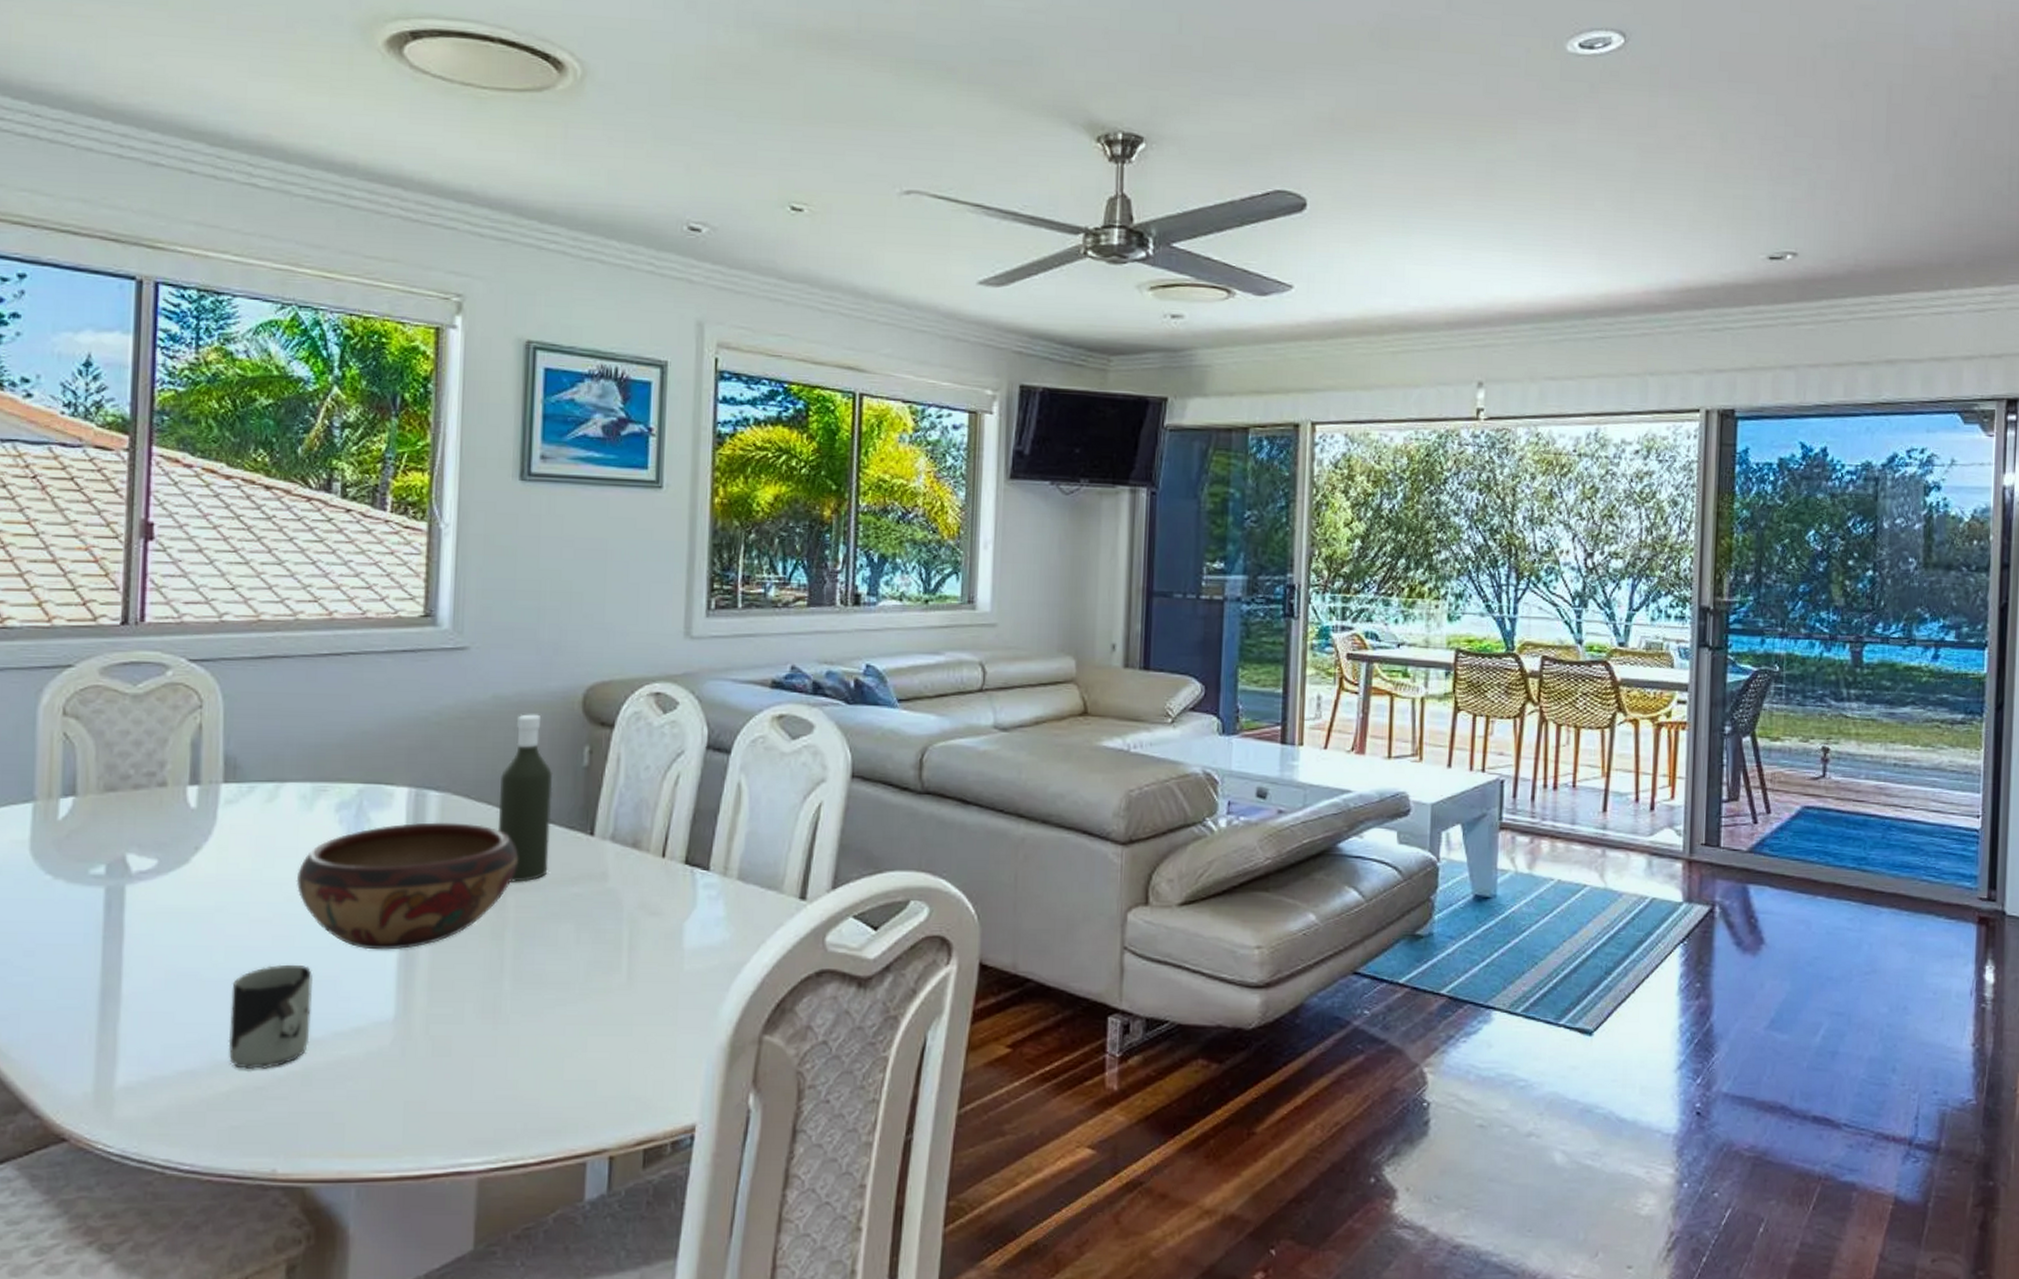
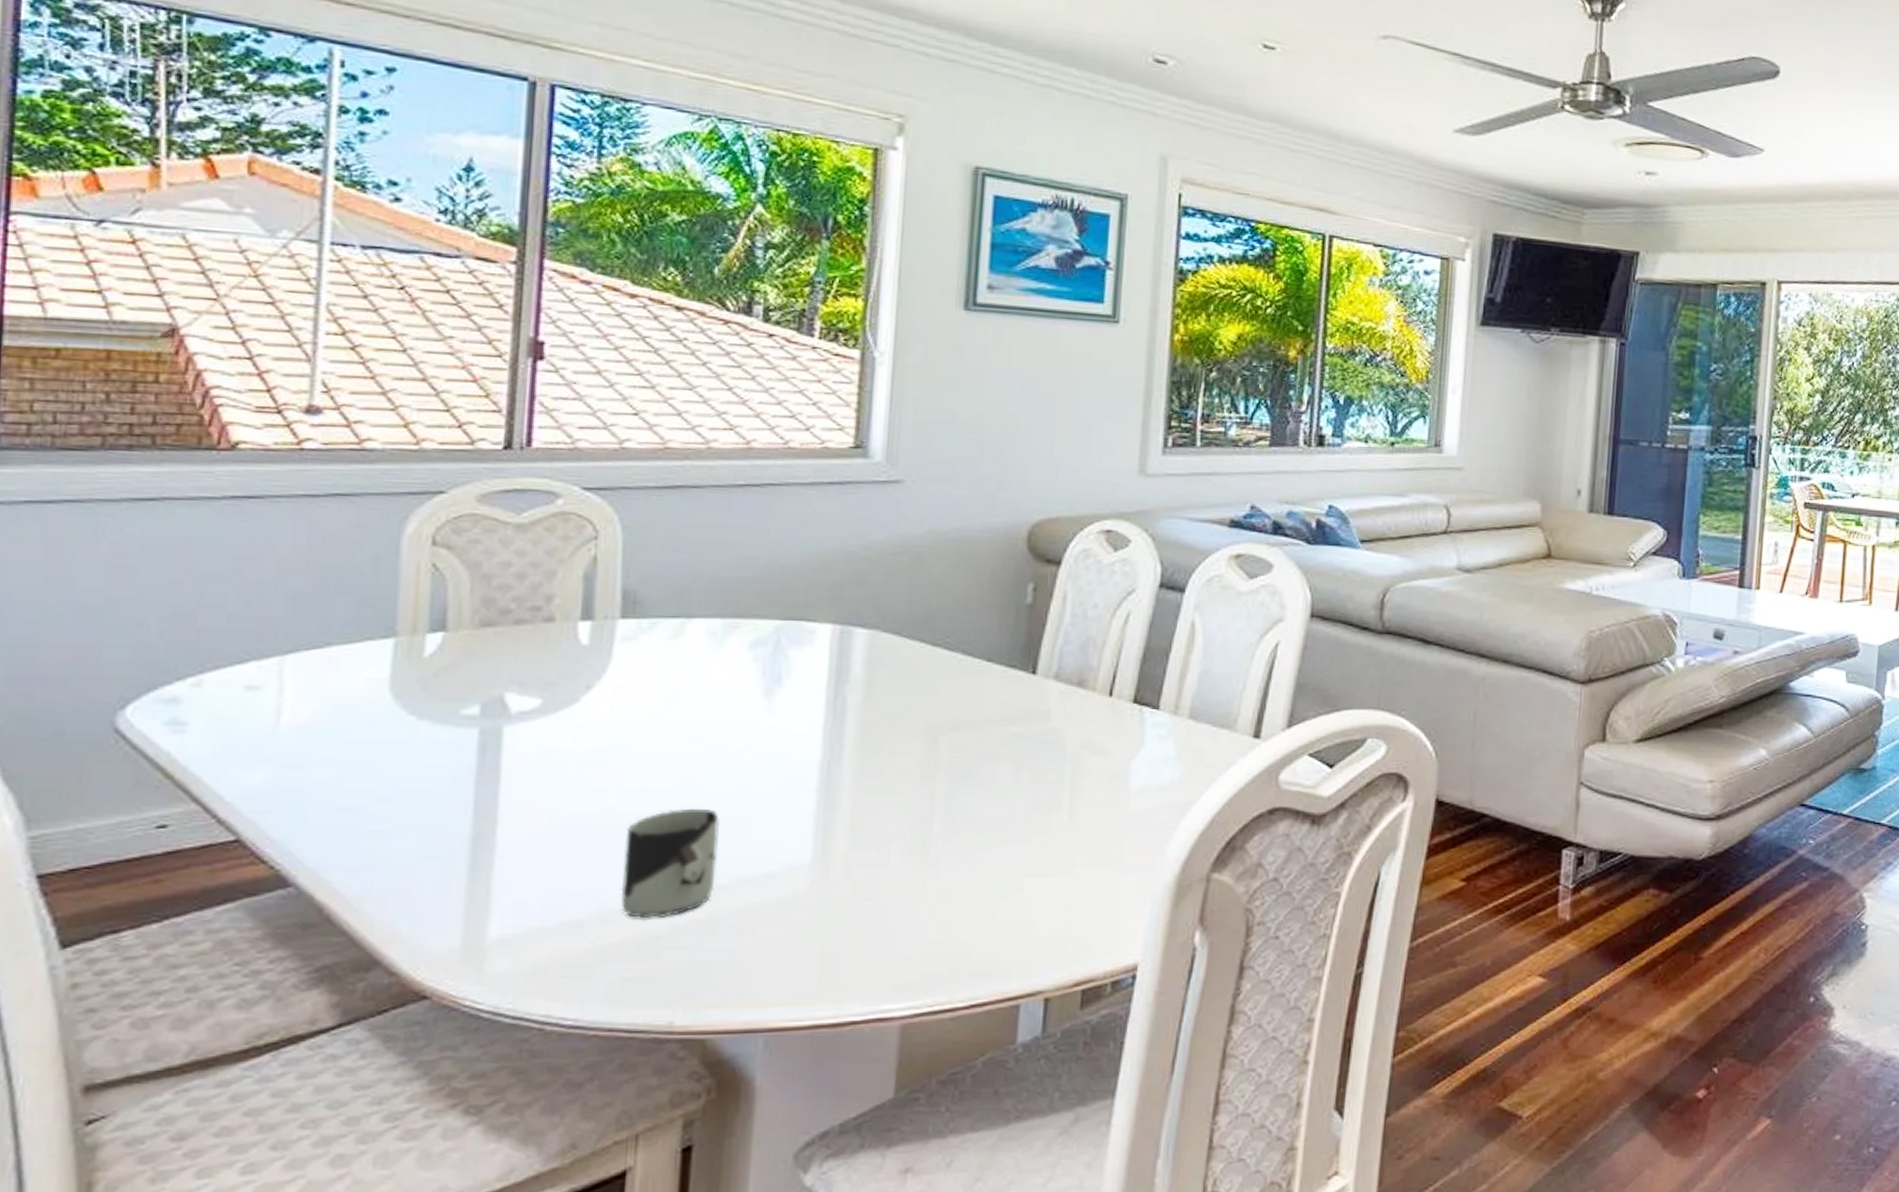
decorative bowl: present [296,822,518,950] -> none [702,660,953,792]
bottle: present [497,714,553,882] -> none [931,550,994,722]

